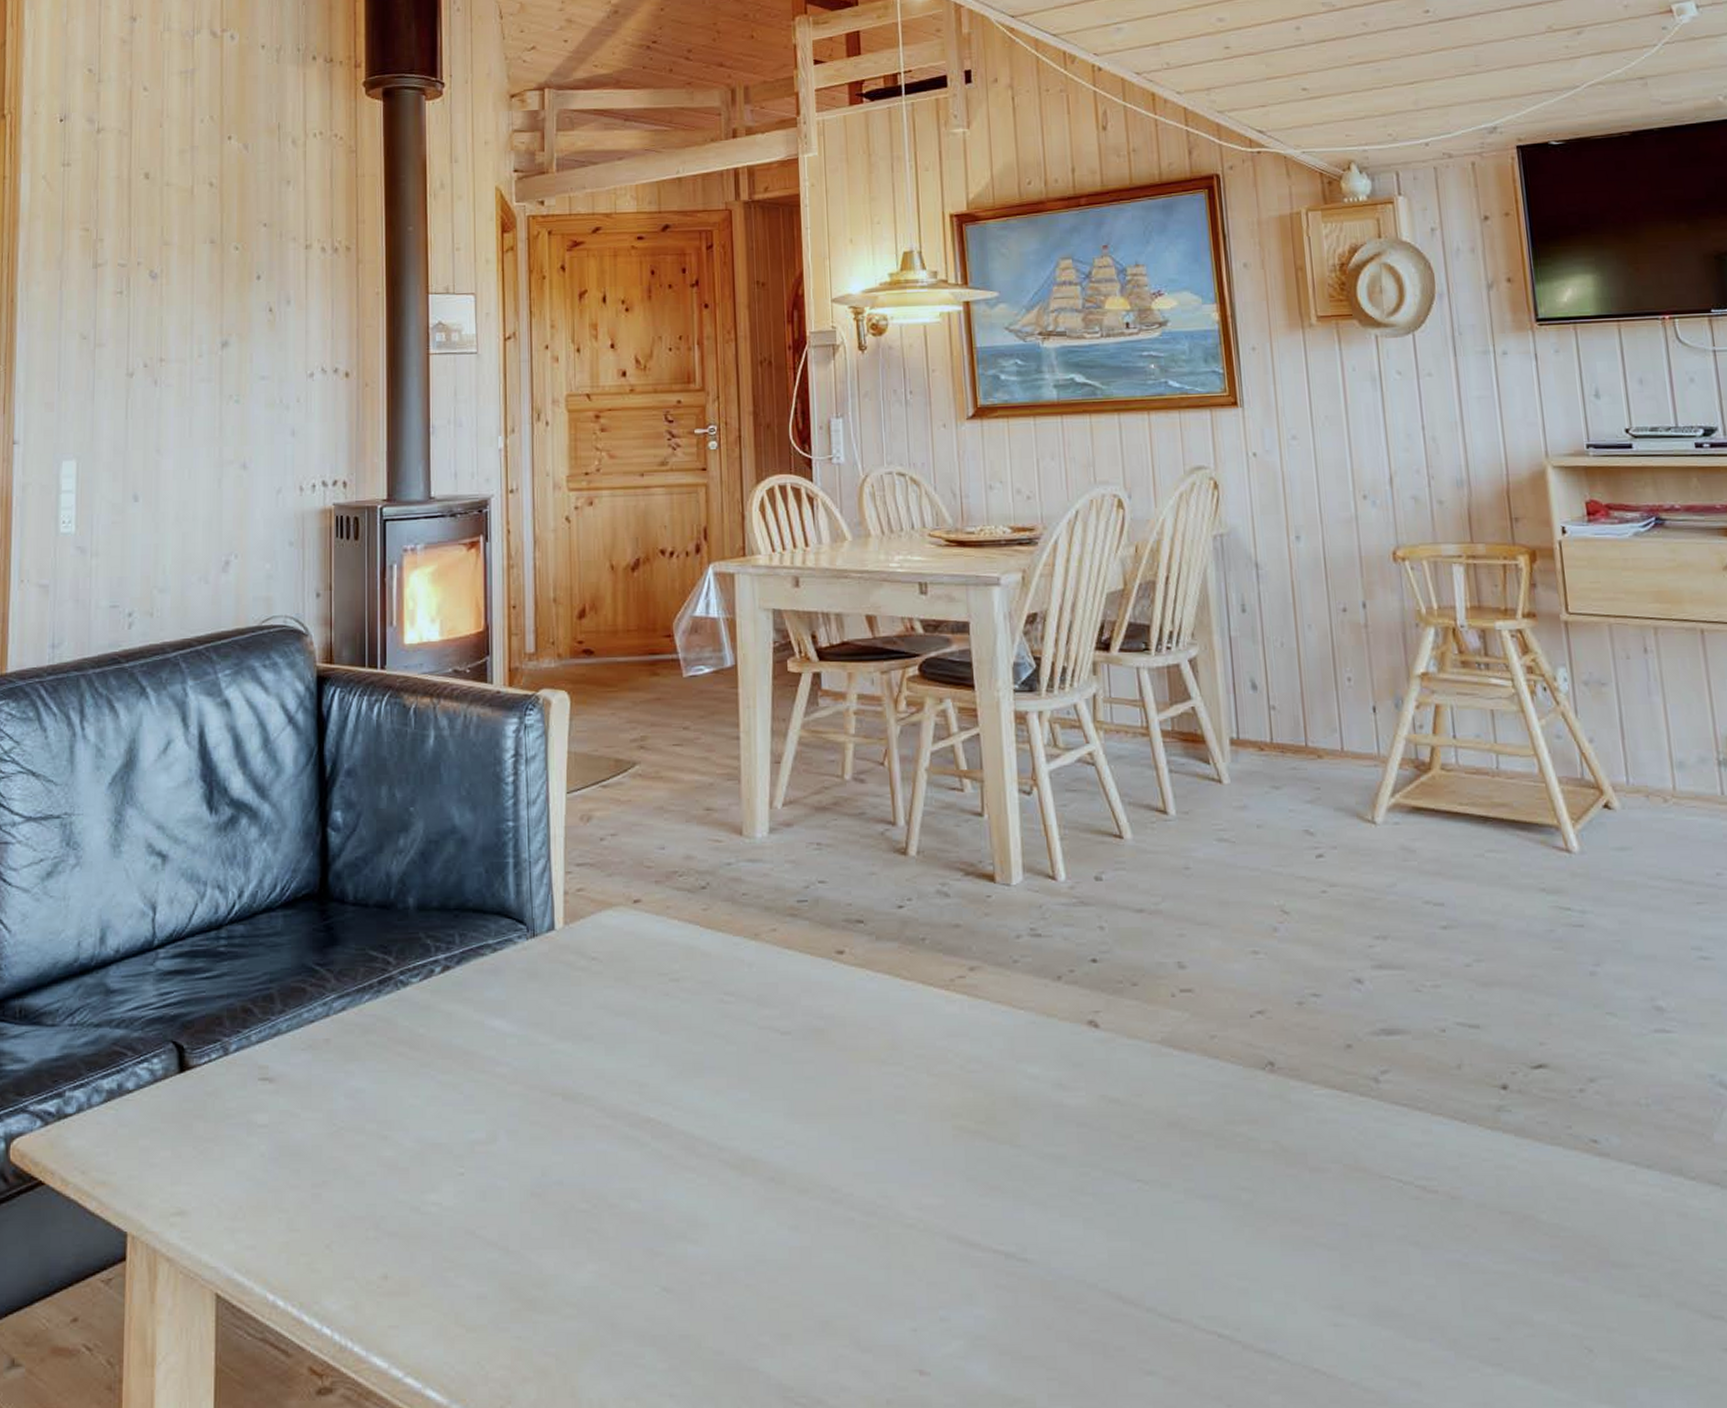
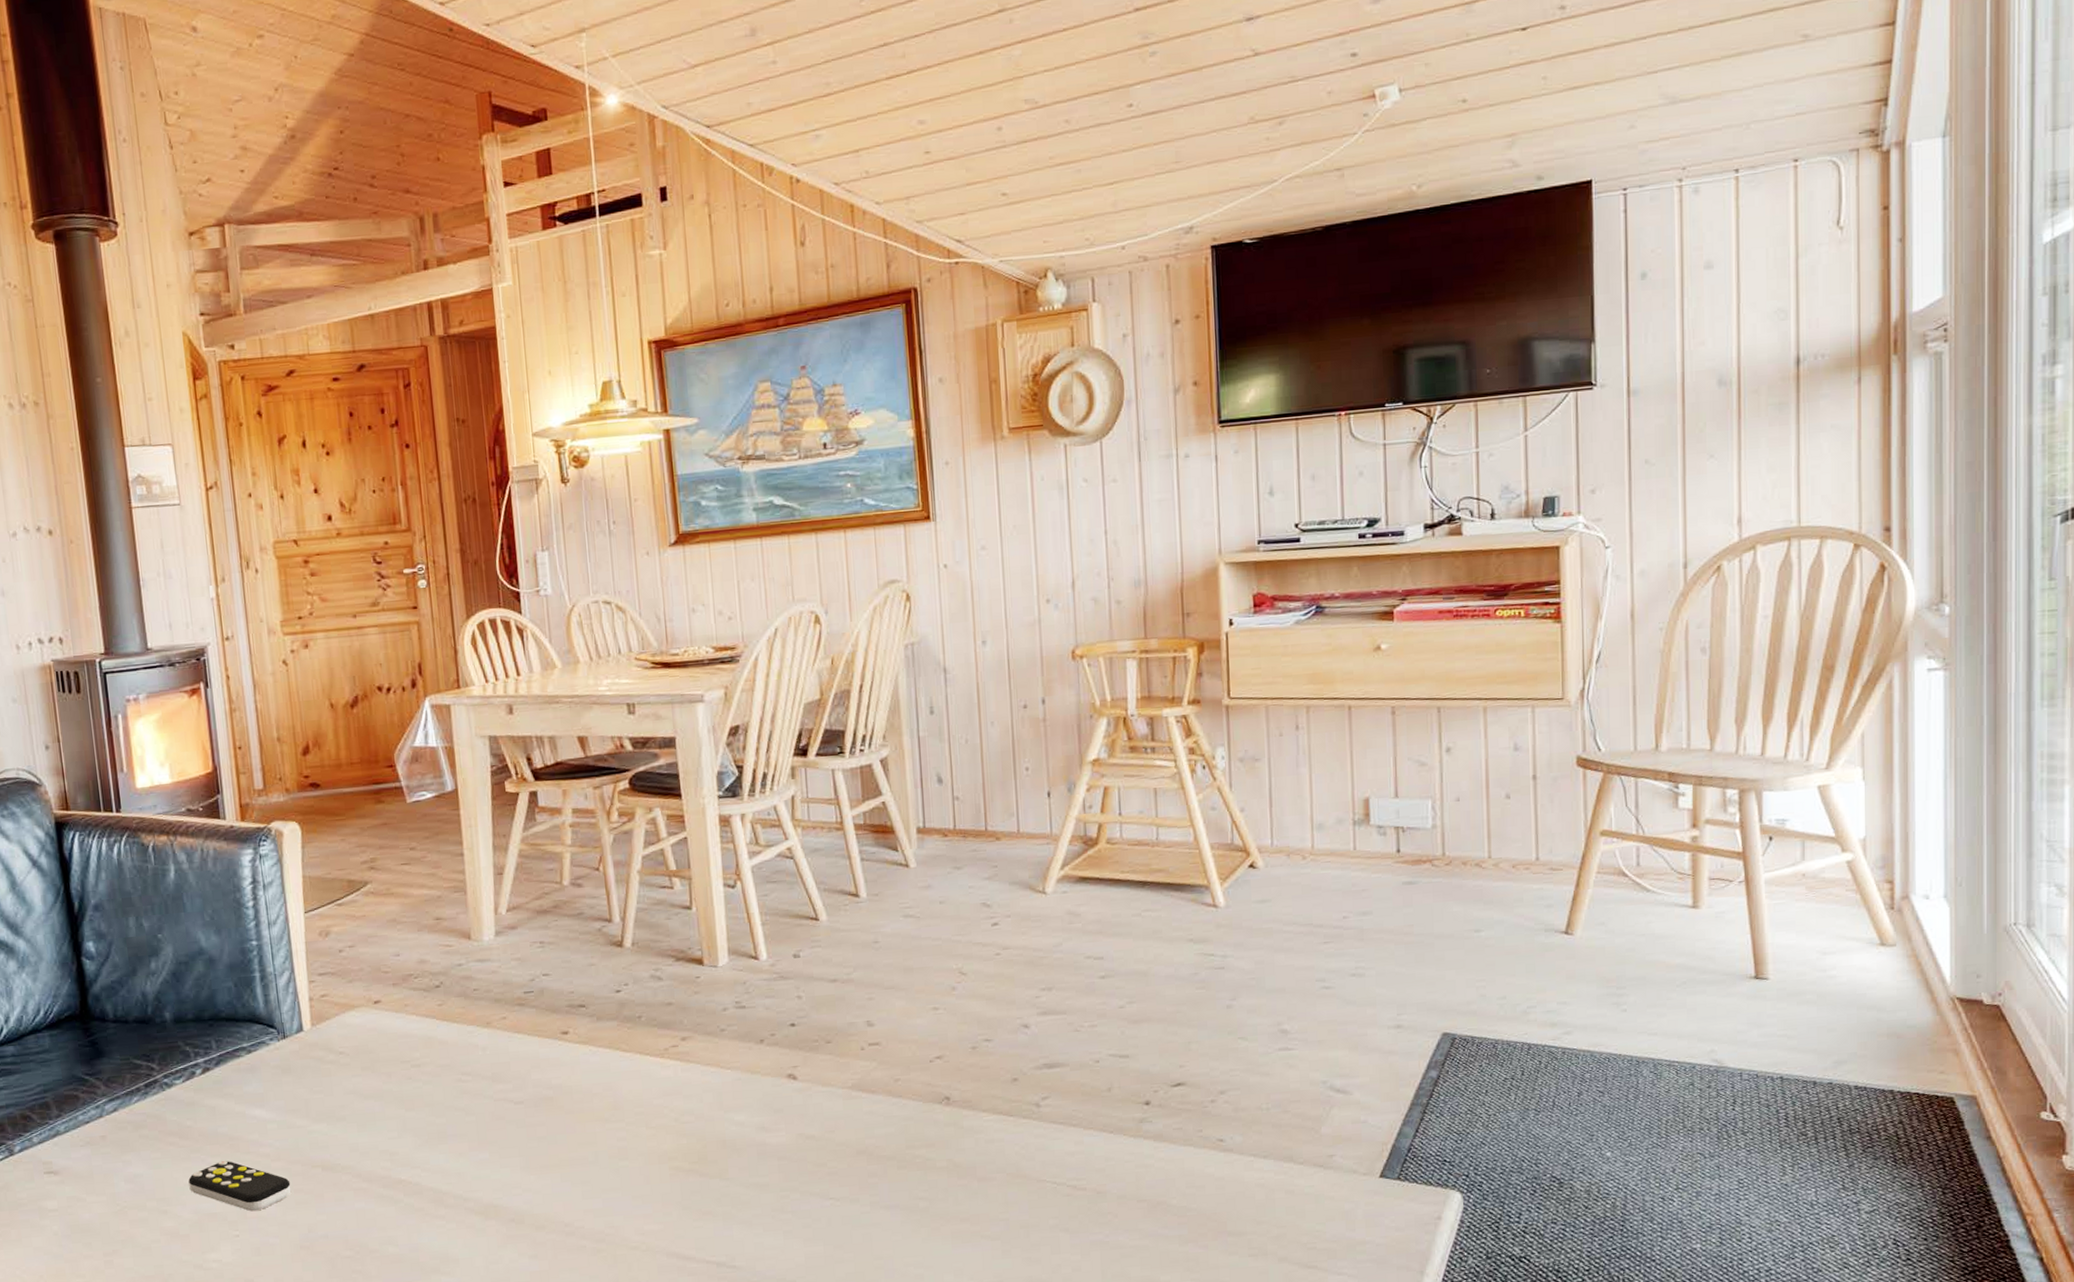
remote control: none [414,1078,527,1145] -> present [188,1160,291,1212]

